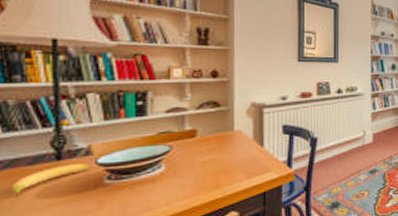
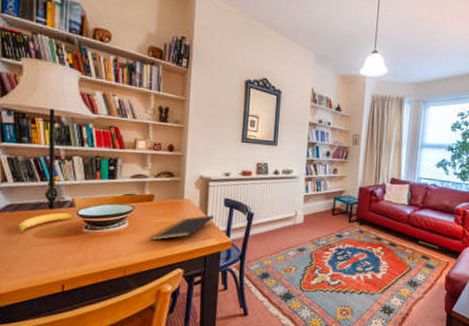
notepad: none [195,145,271,183] -> present [151,215,214,241]

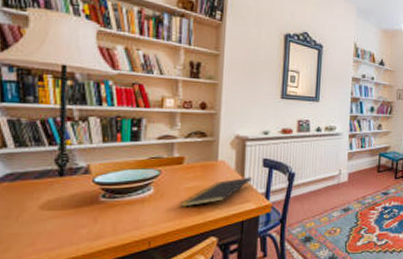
banana: present [18,212,72,233] -> none [19,180,87,206]

